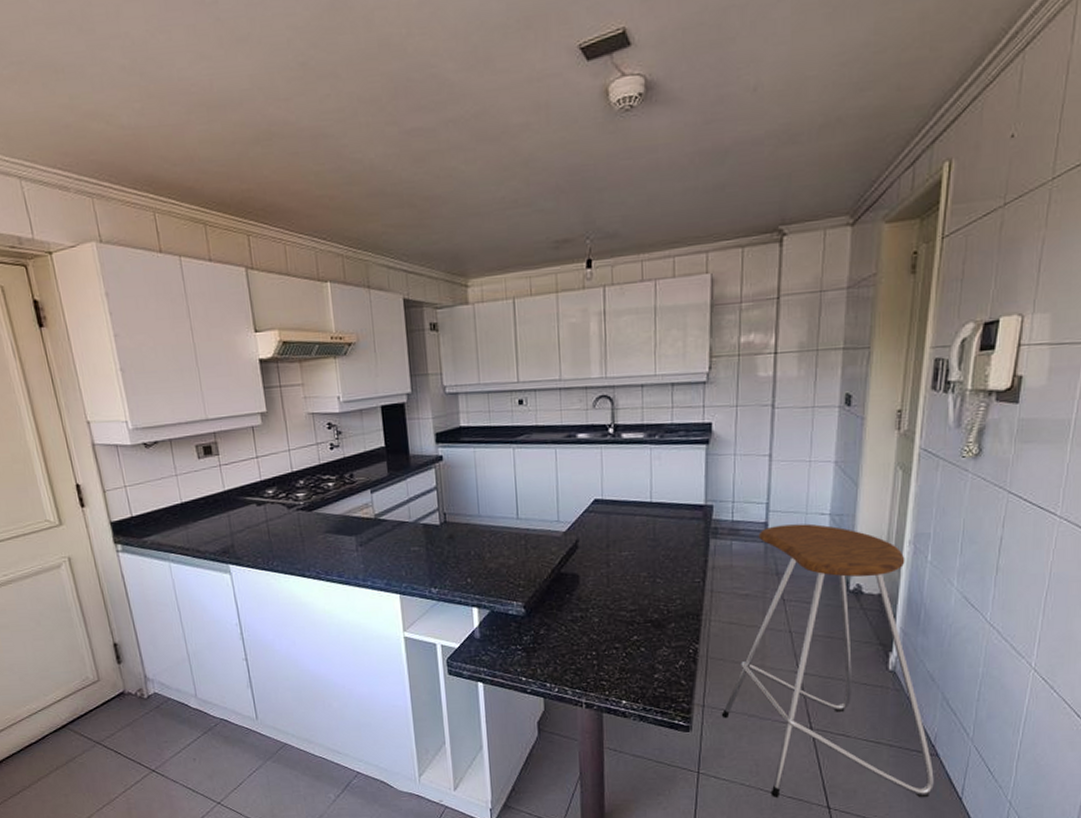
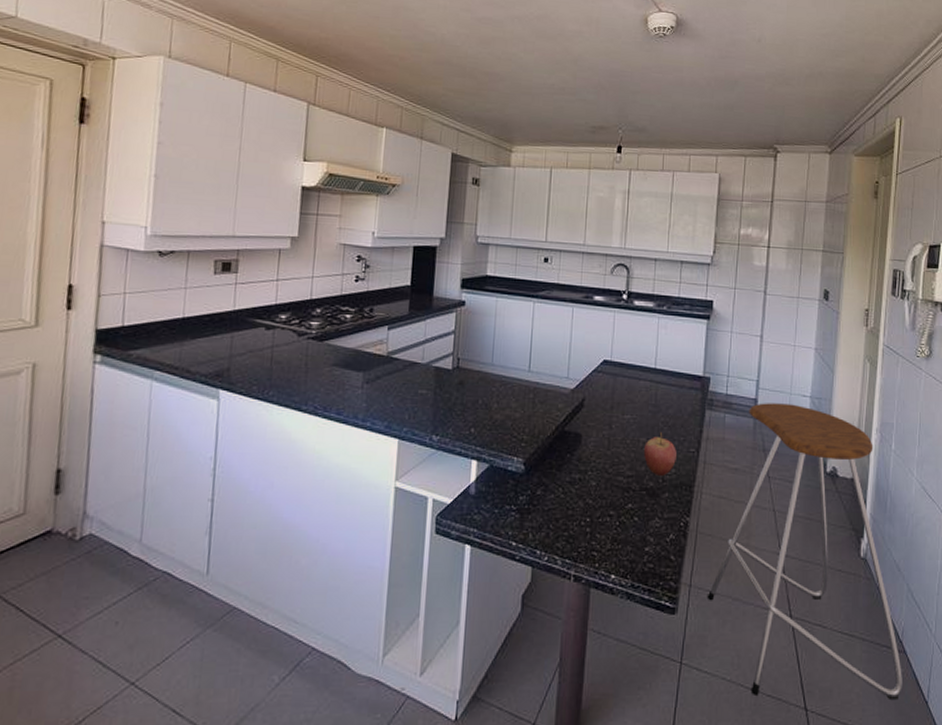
fruit: none [646,565,681,608] -> present [644,431,676,476]

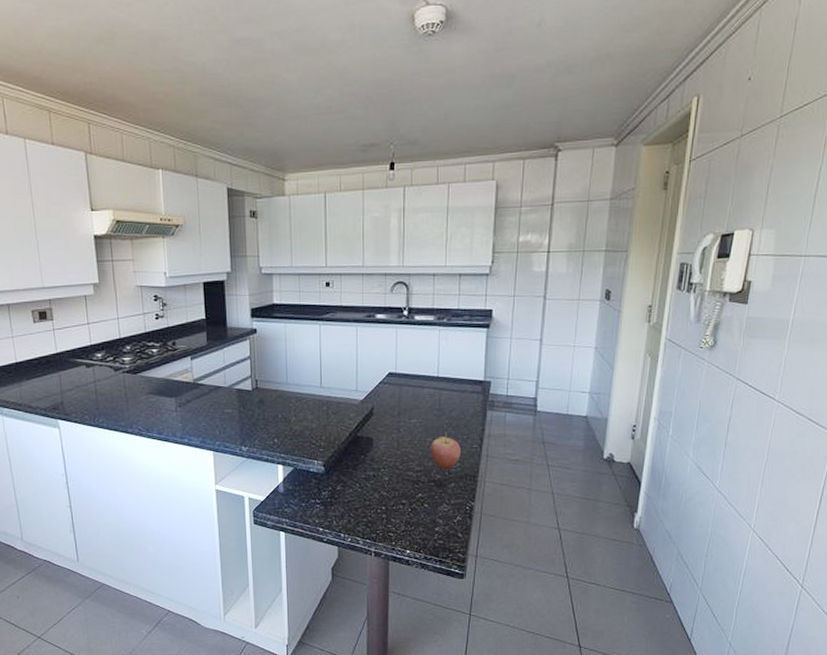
bar stool: present [707,403,902,701] -> none [491,400,668,639]

